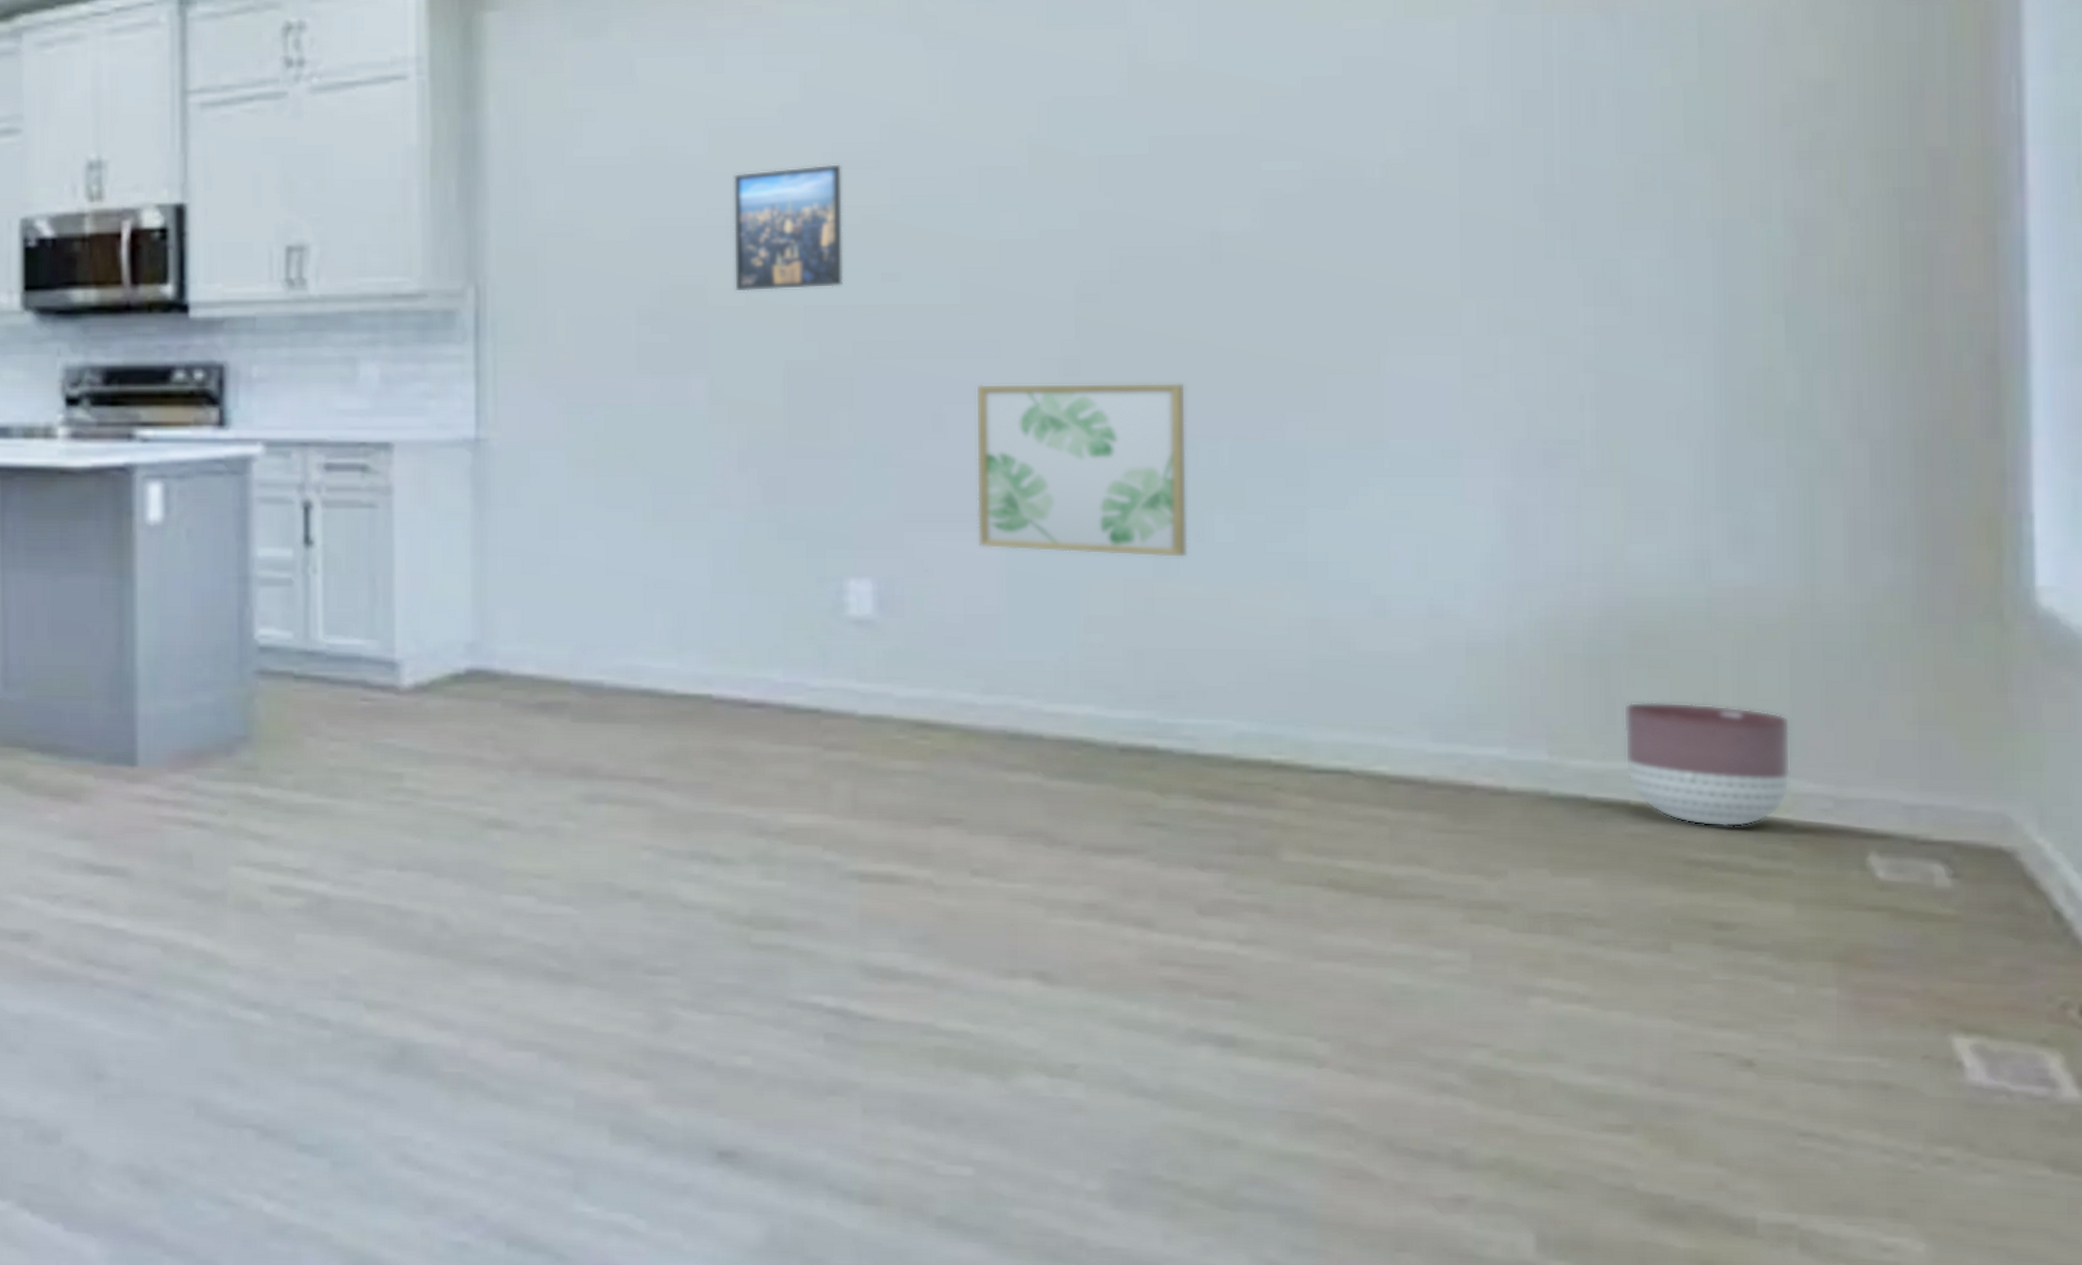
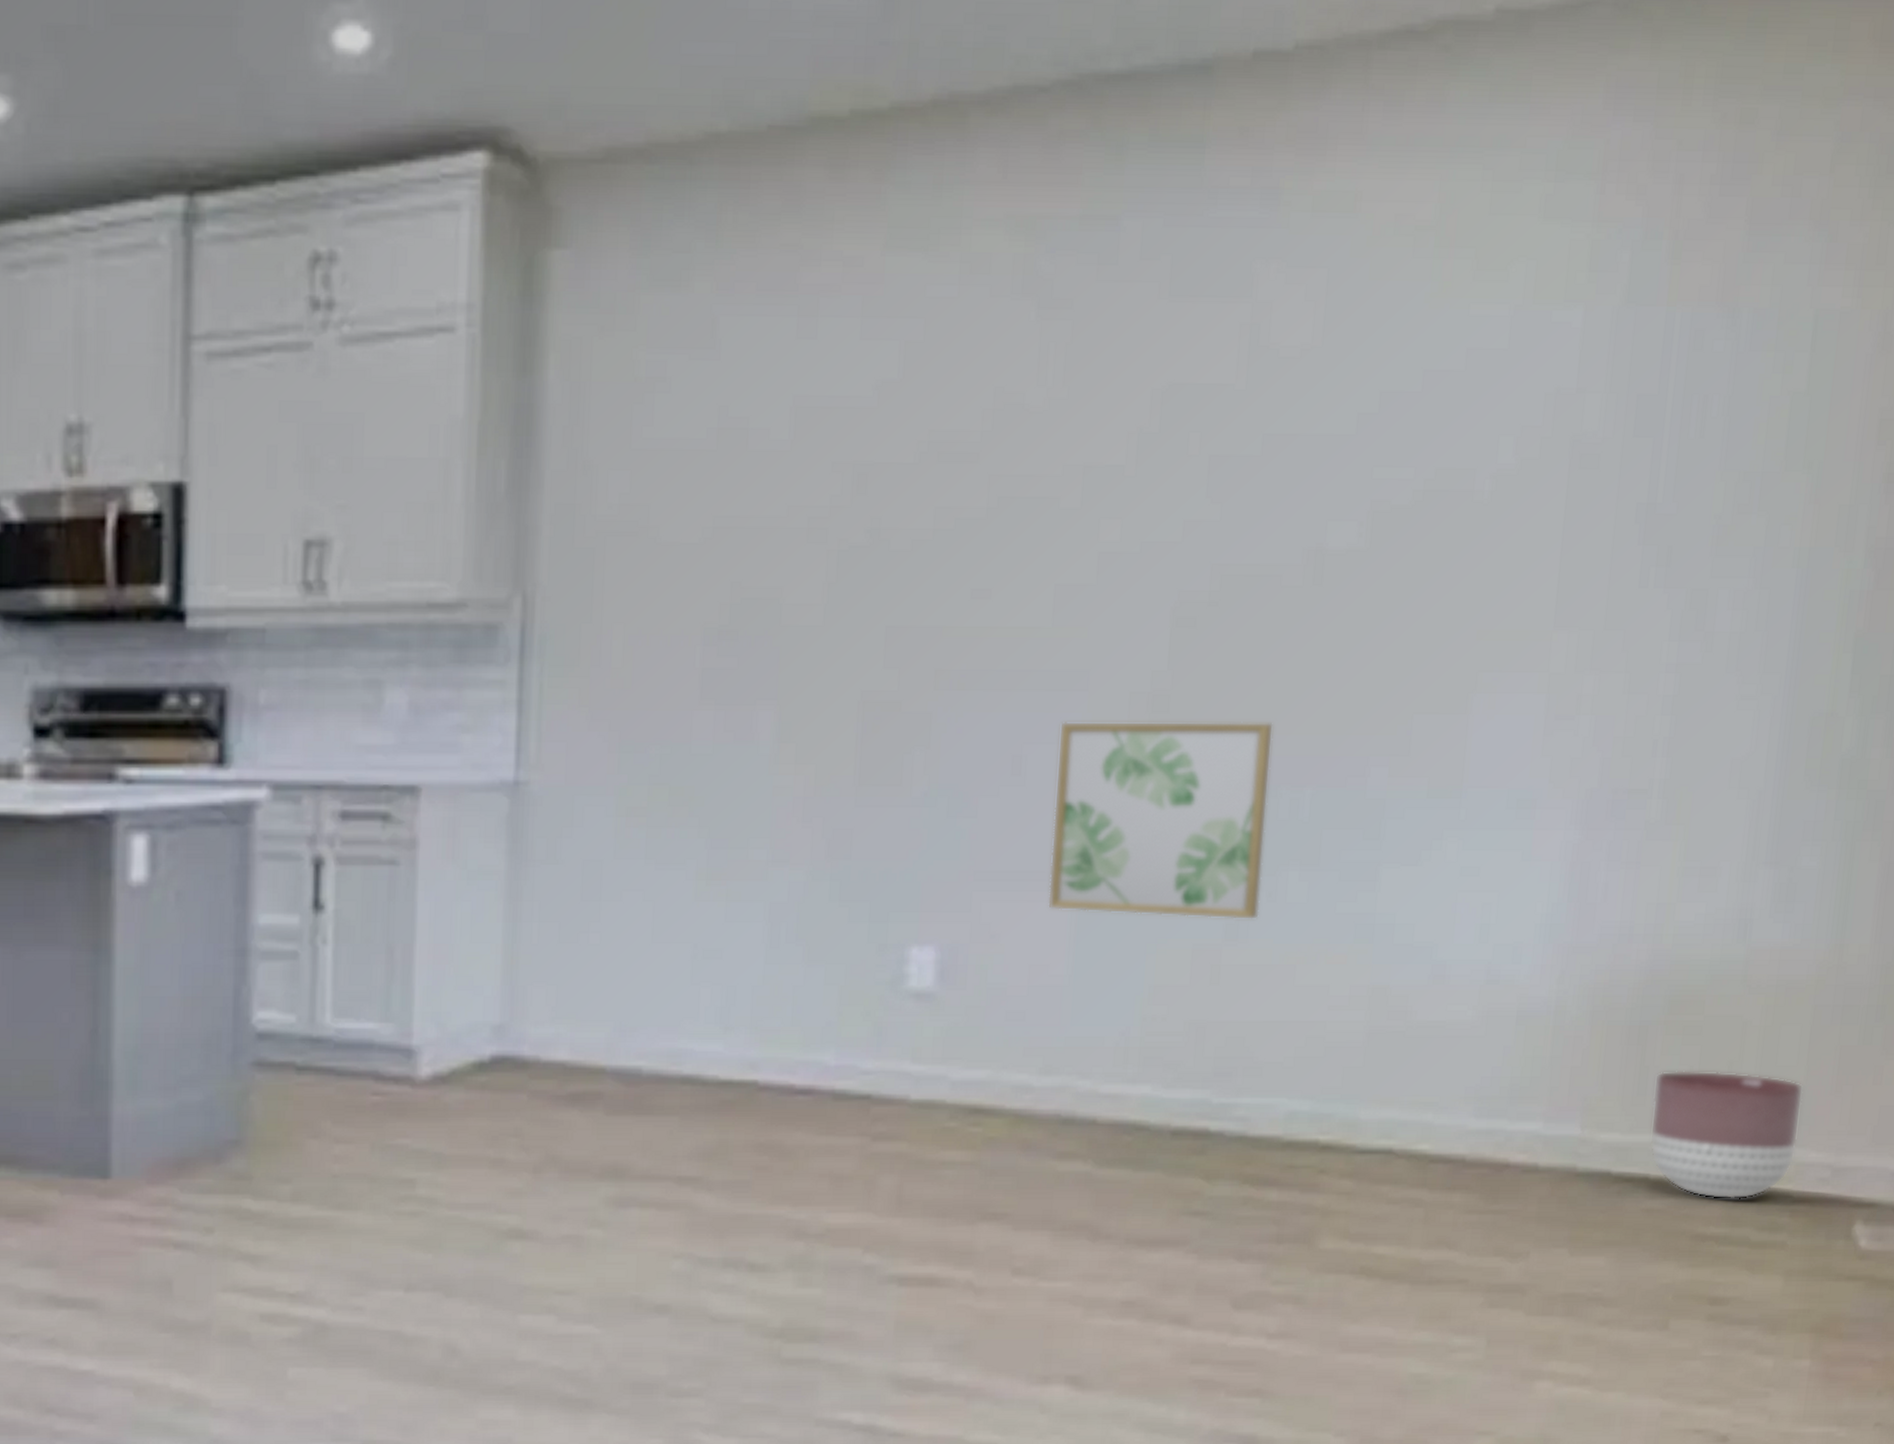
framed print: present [733,164,844,292] -> none [811,456,938,608]

